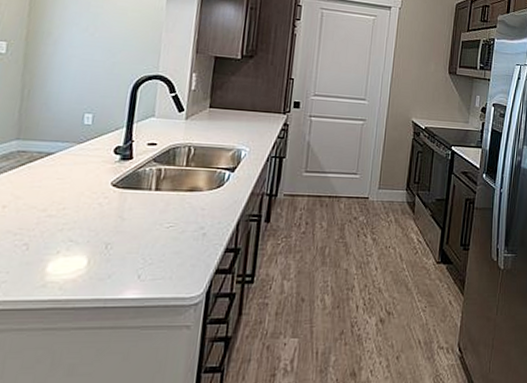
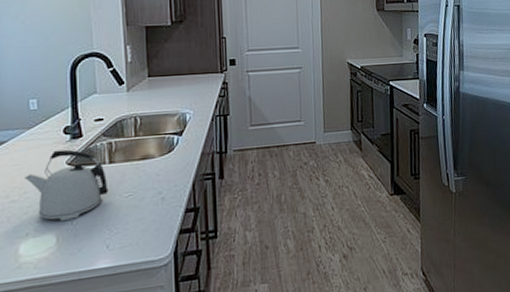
kettle: none [66,169,150,243] -> present [25,149,108,221]

